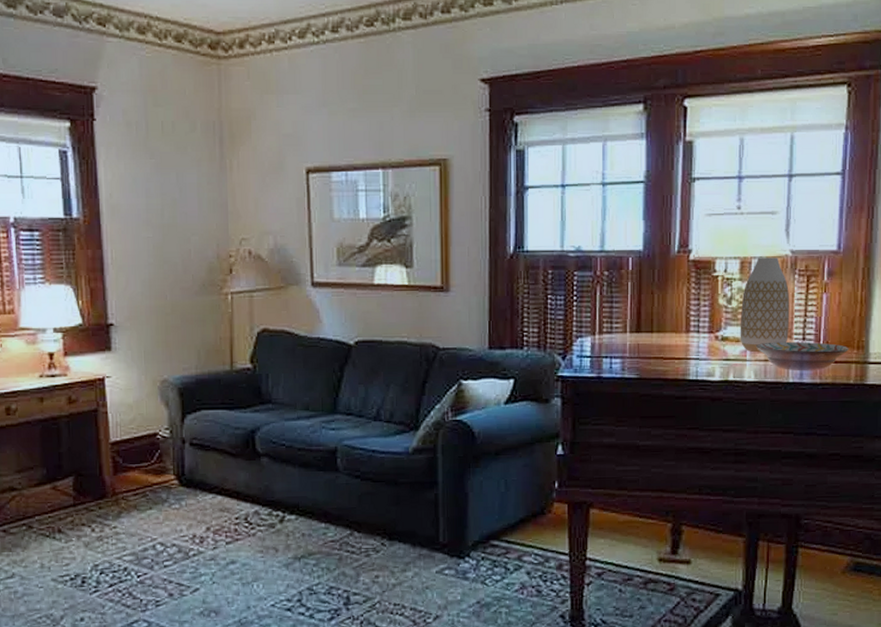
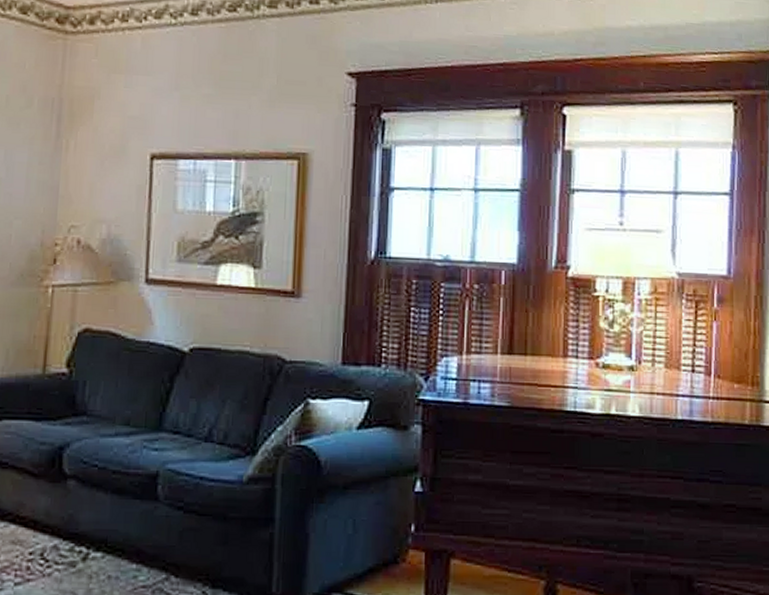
vase: present [740,257,790,353] -> none [623,278,677,384]
decorative bowl: present [755,341,850,371] -> none [640,372,743,408]

